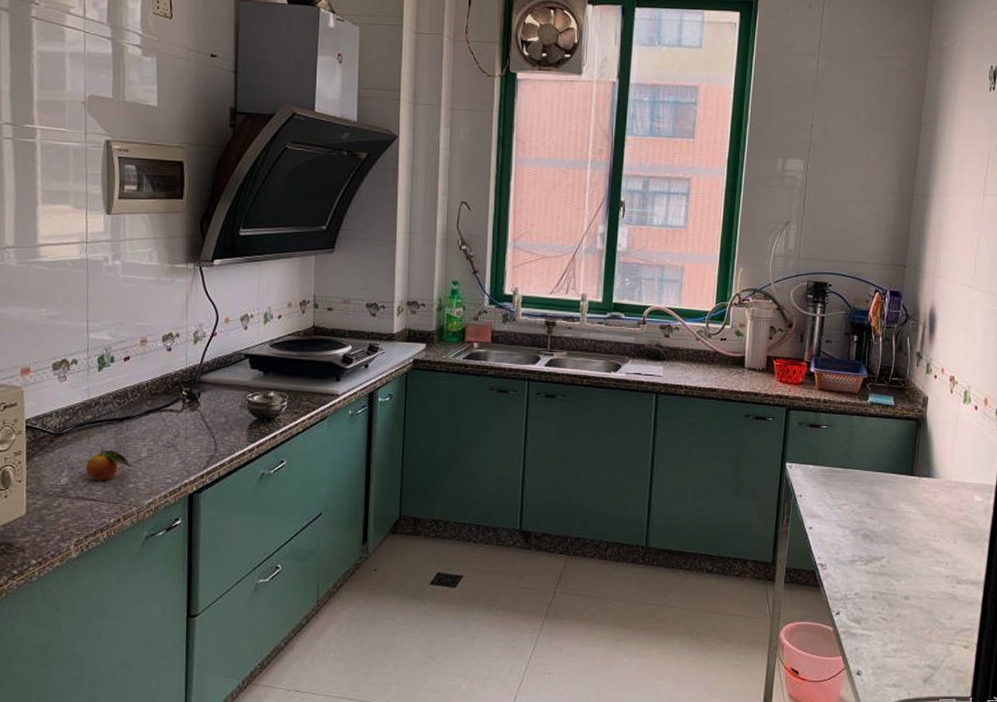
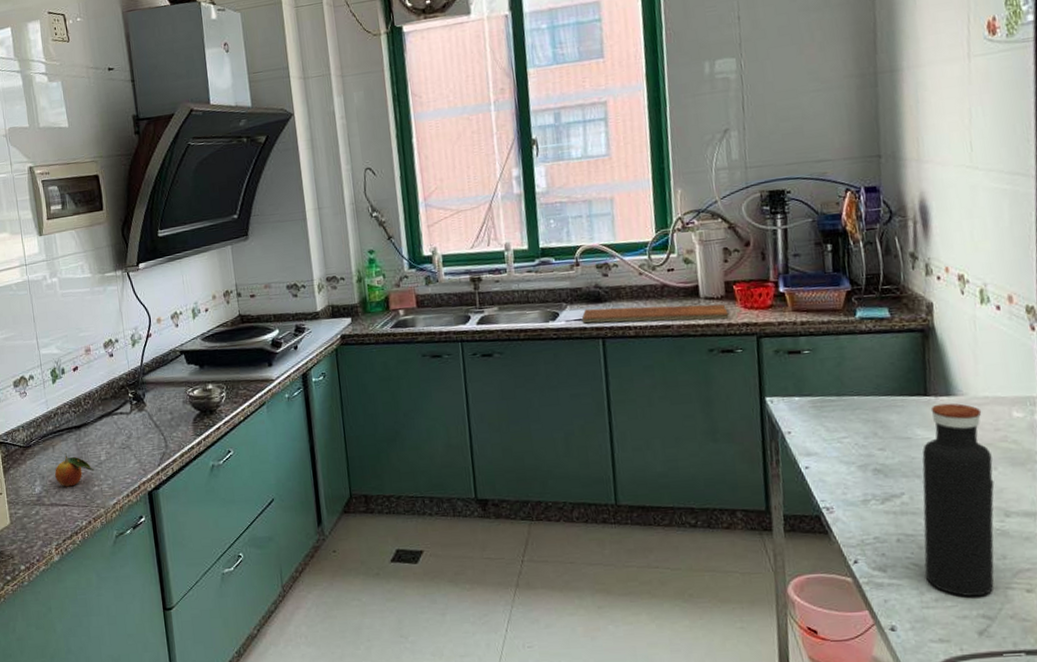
chopping board: none [640,365,766,389] -> present [581,304,729,323]
water bottle: none [890,483,954,650] -> present [922,403,995,597]

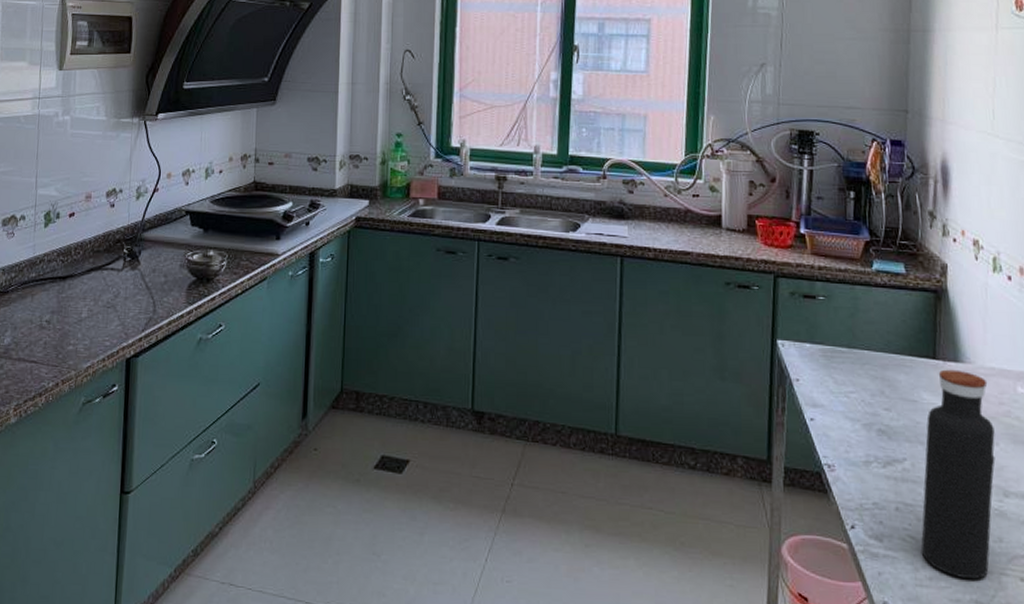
fruit: present [54,452,95,487] -> none [28,303,73,342]
chopping board: present [581,304,729,323] -> none [602,224,749,253]

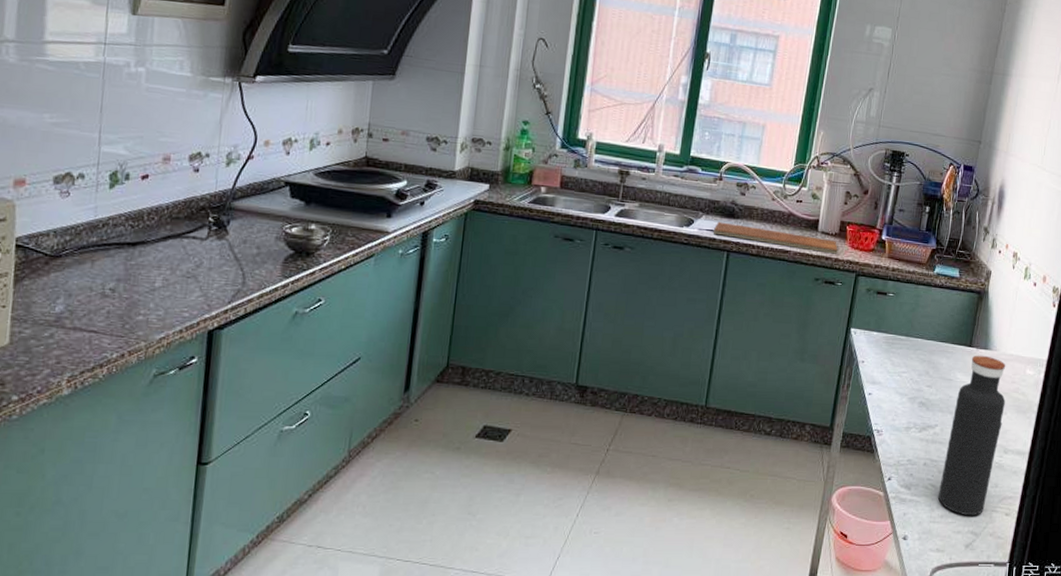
chopping board: none [602,224,749,253] -> present [713,221,838,254]

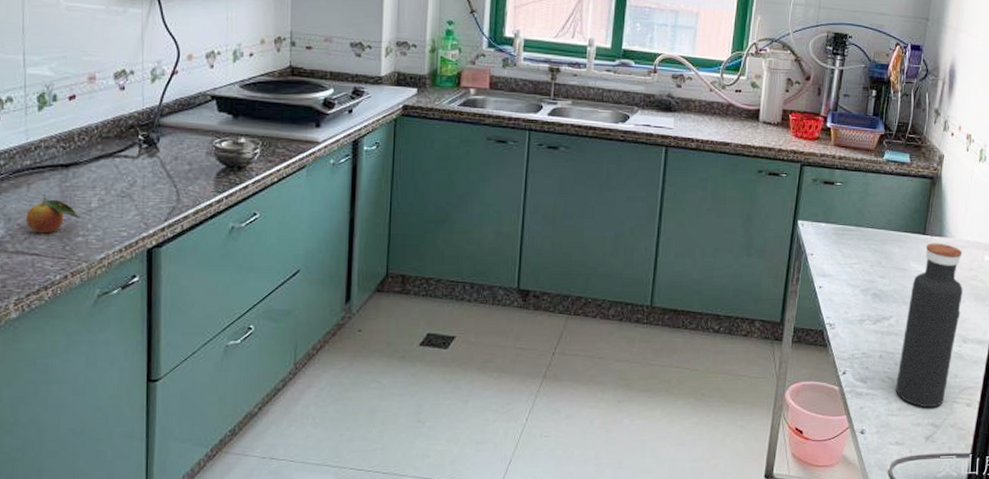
fruit: none [86,270,143,311] -> present [25,193,81,234]
chopping board: present [713,221,838,254] -> none [649,116,781,144]

